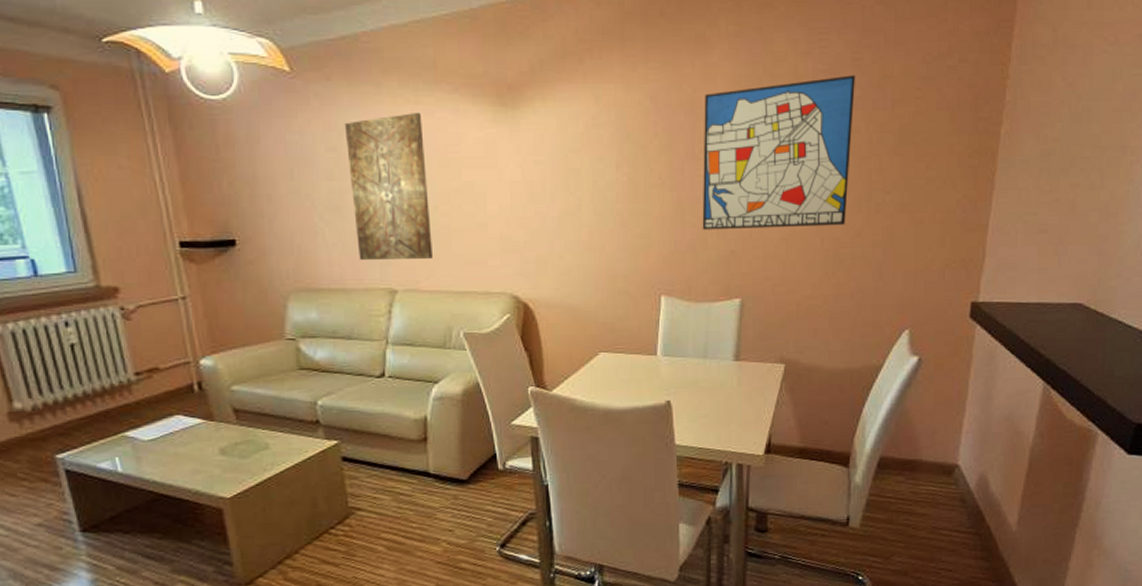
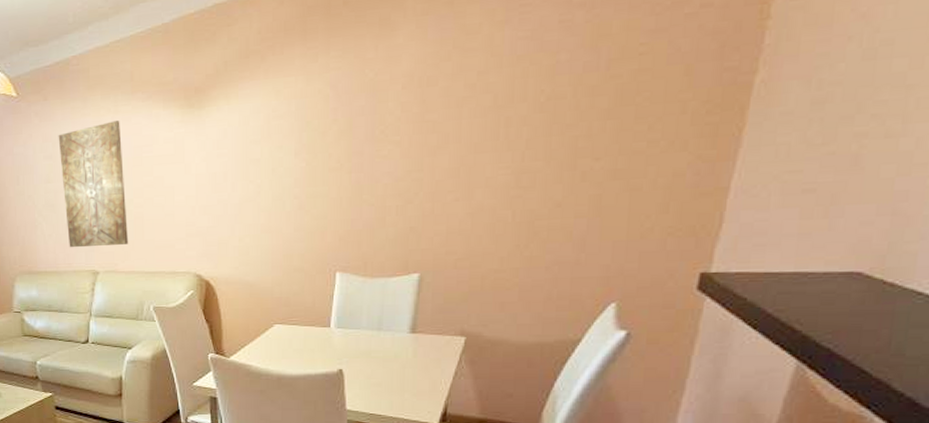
wall art: present [702,75,855,230] -> none [380,38,562,209]

